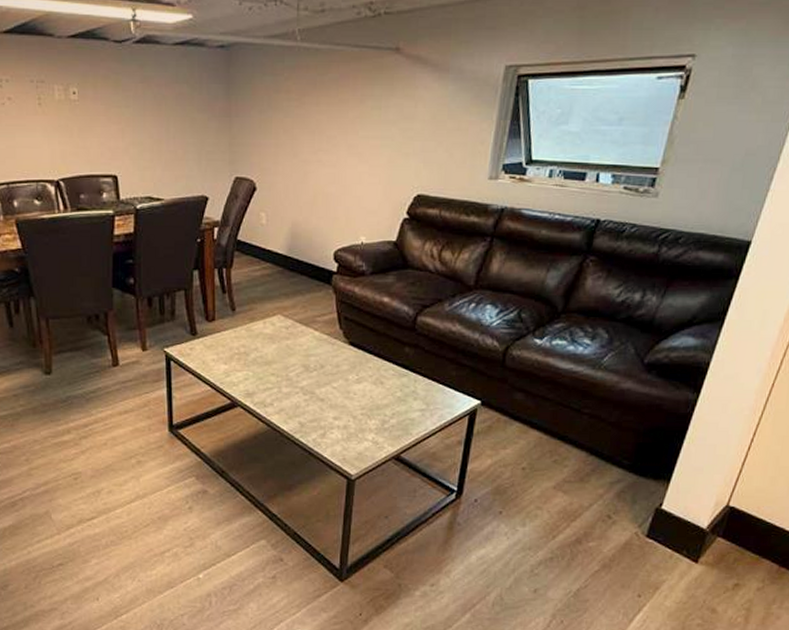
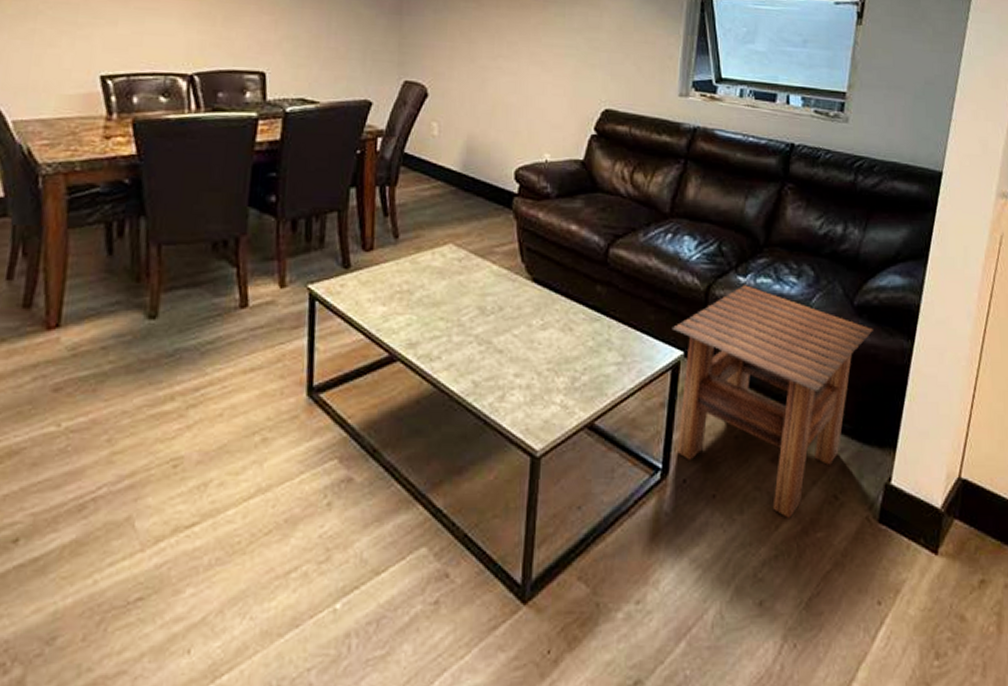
side table: none [471,346,661,531] -> present [672,285,873,518]

